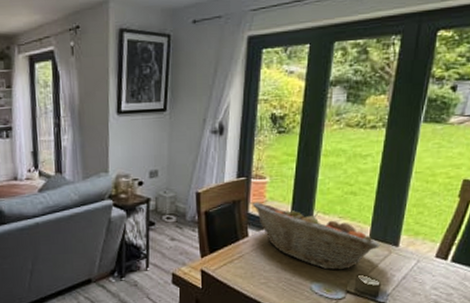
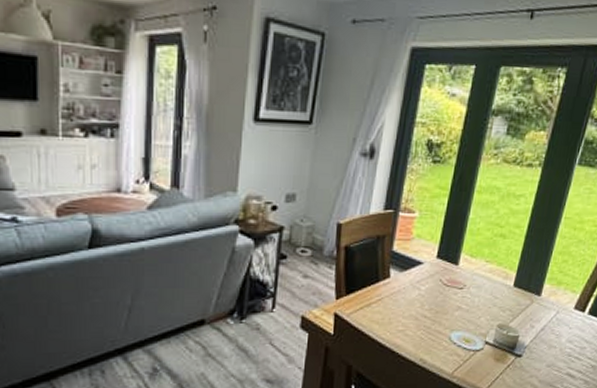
fruit basket: present [252,202,380,270] -> none [397,239,523,319]

